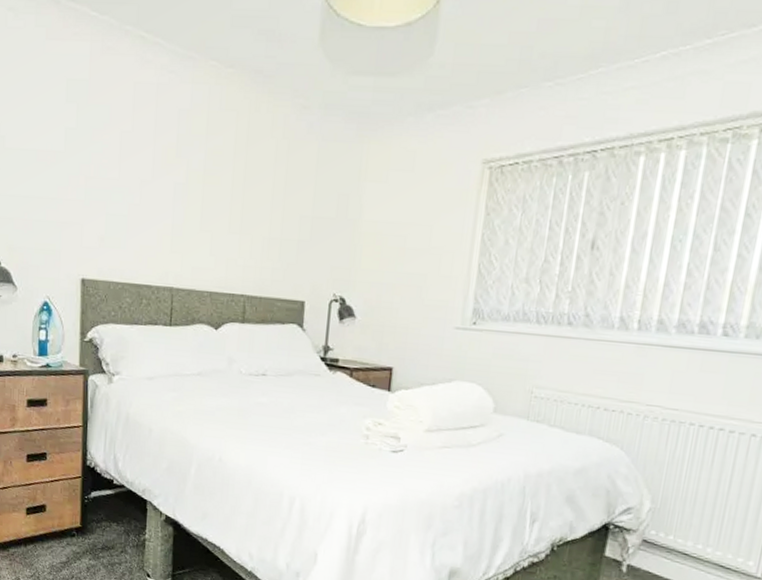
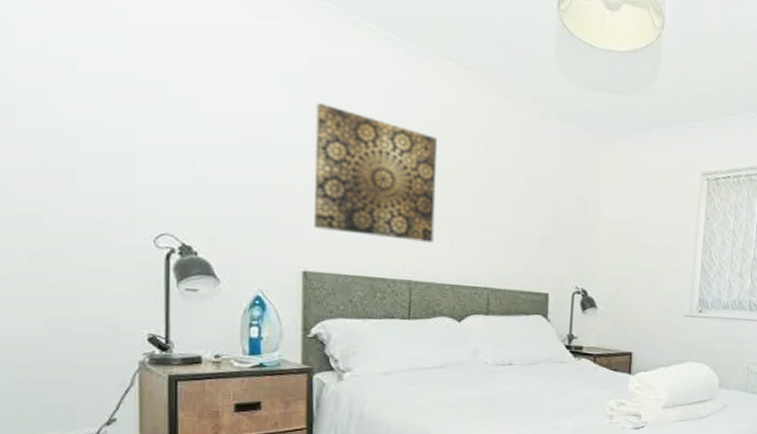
wall art: none [91,115,200,250] -> present [314,102,438,244]

